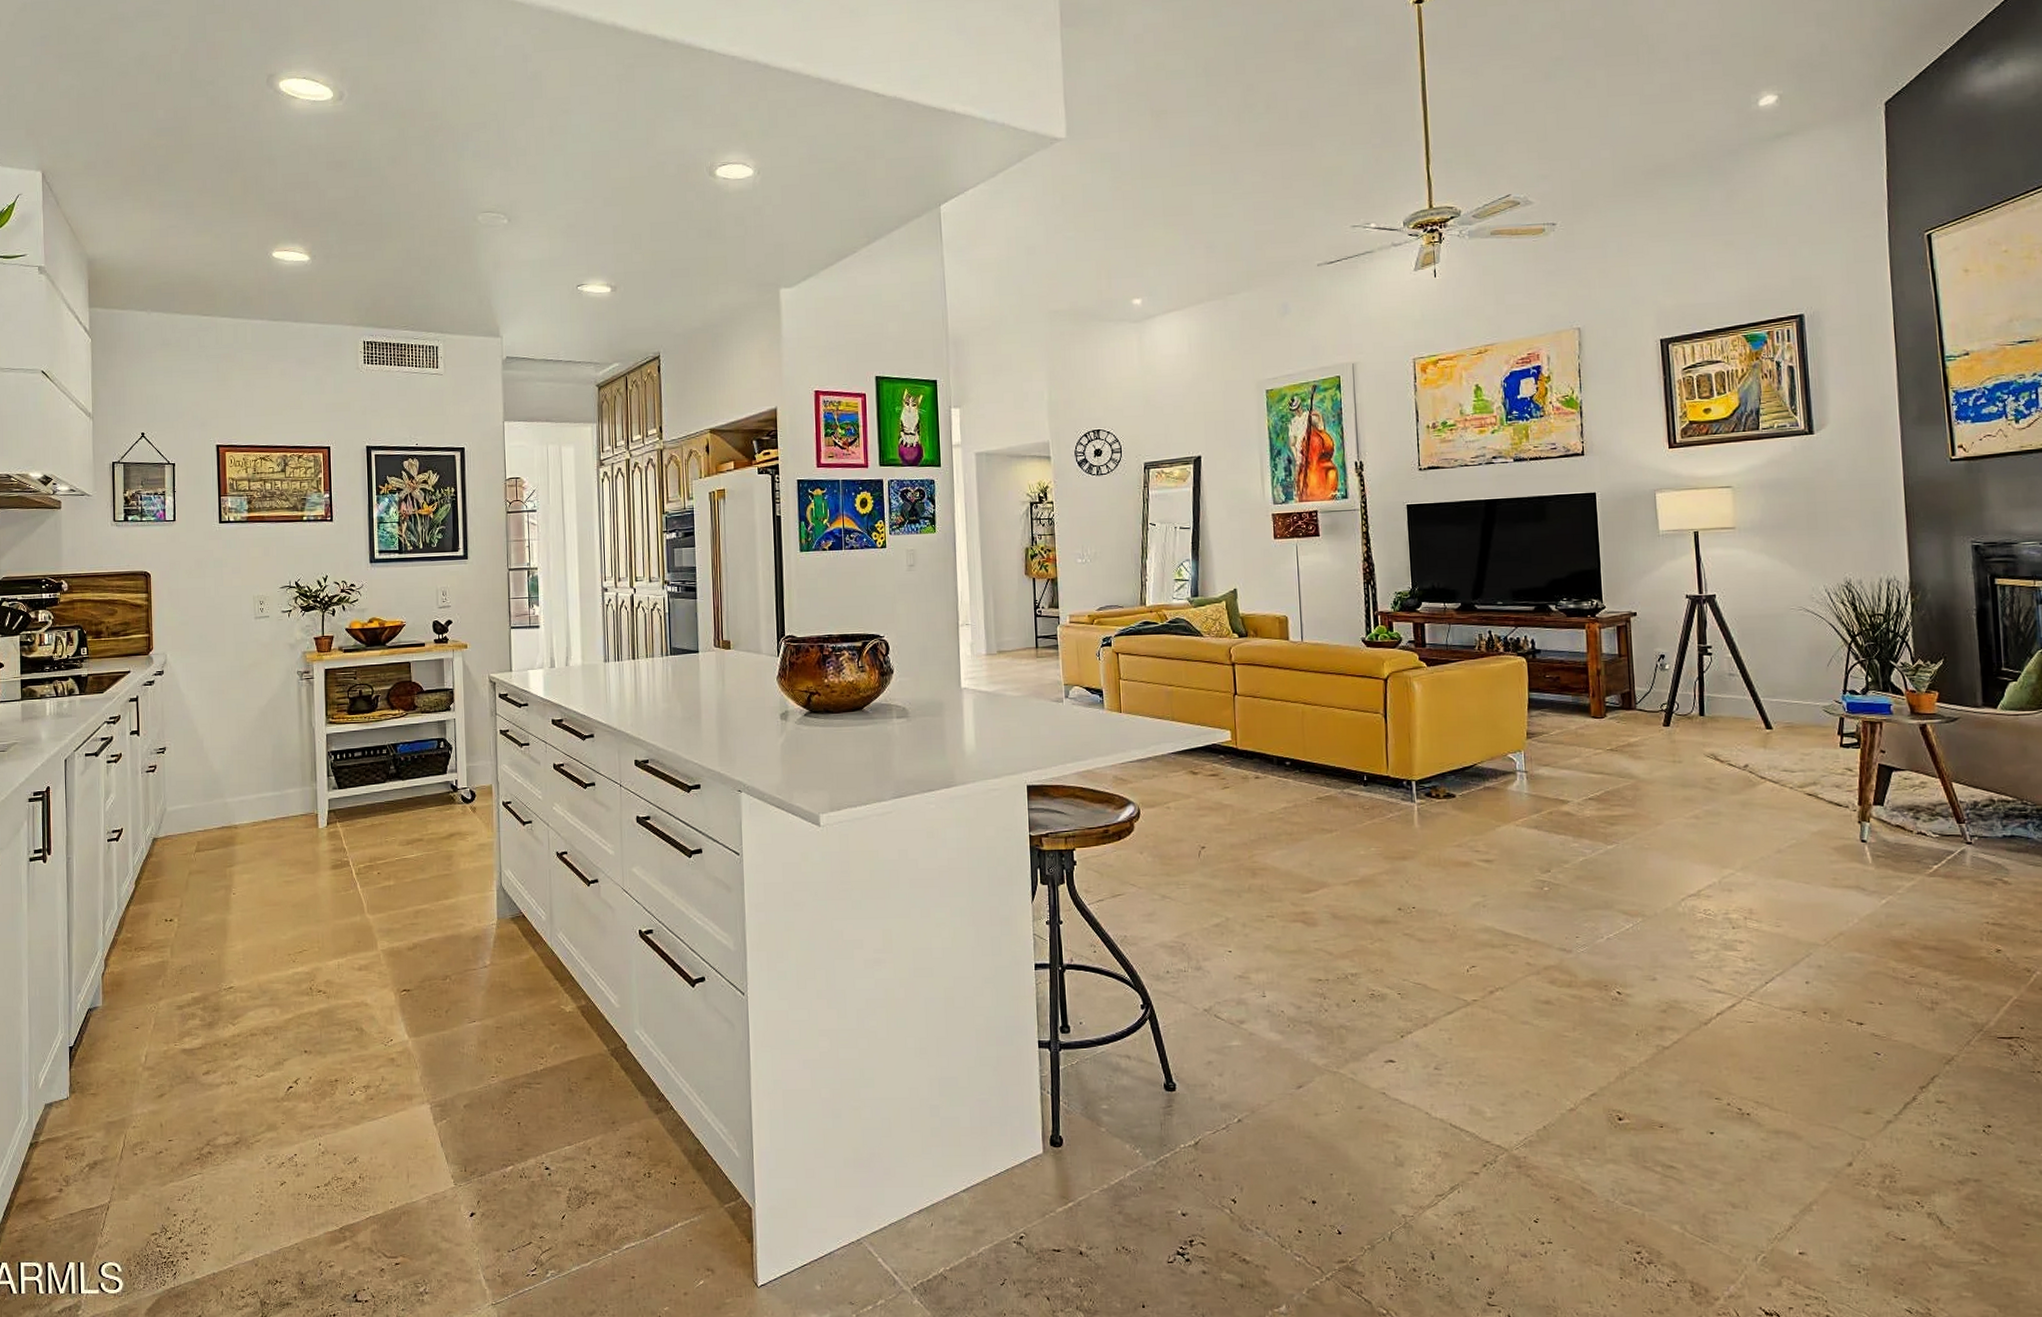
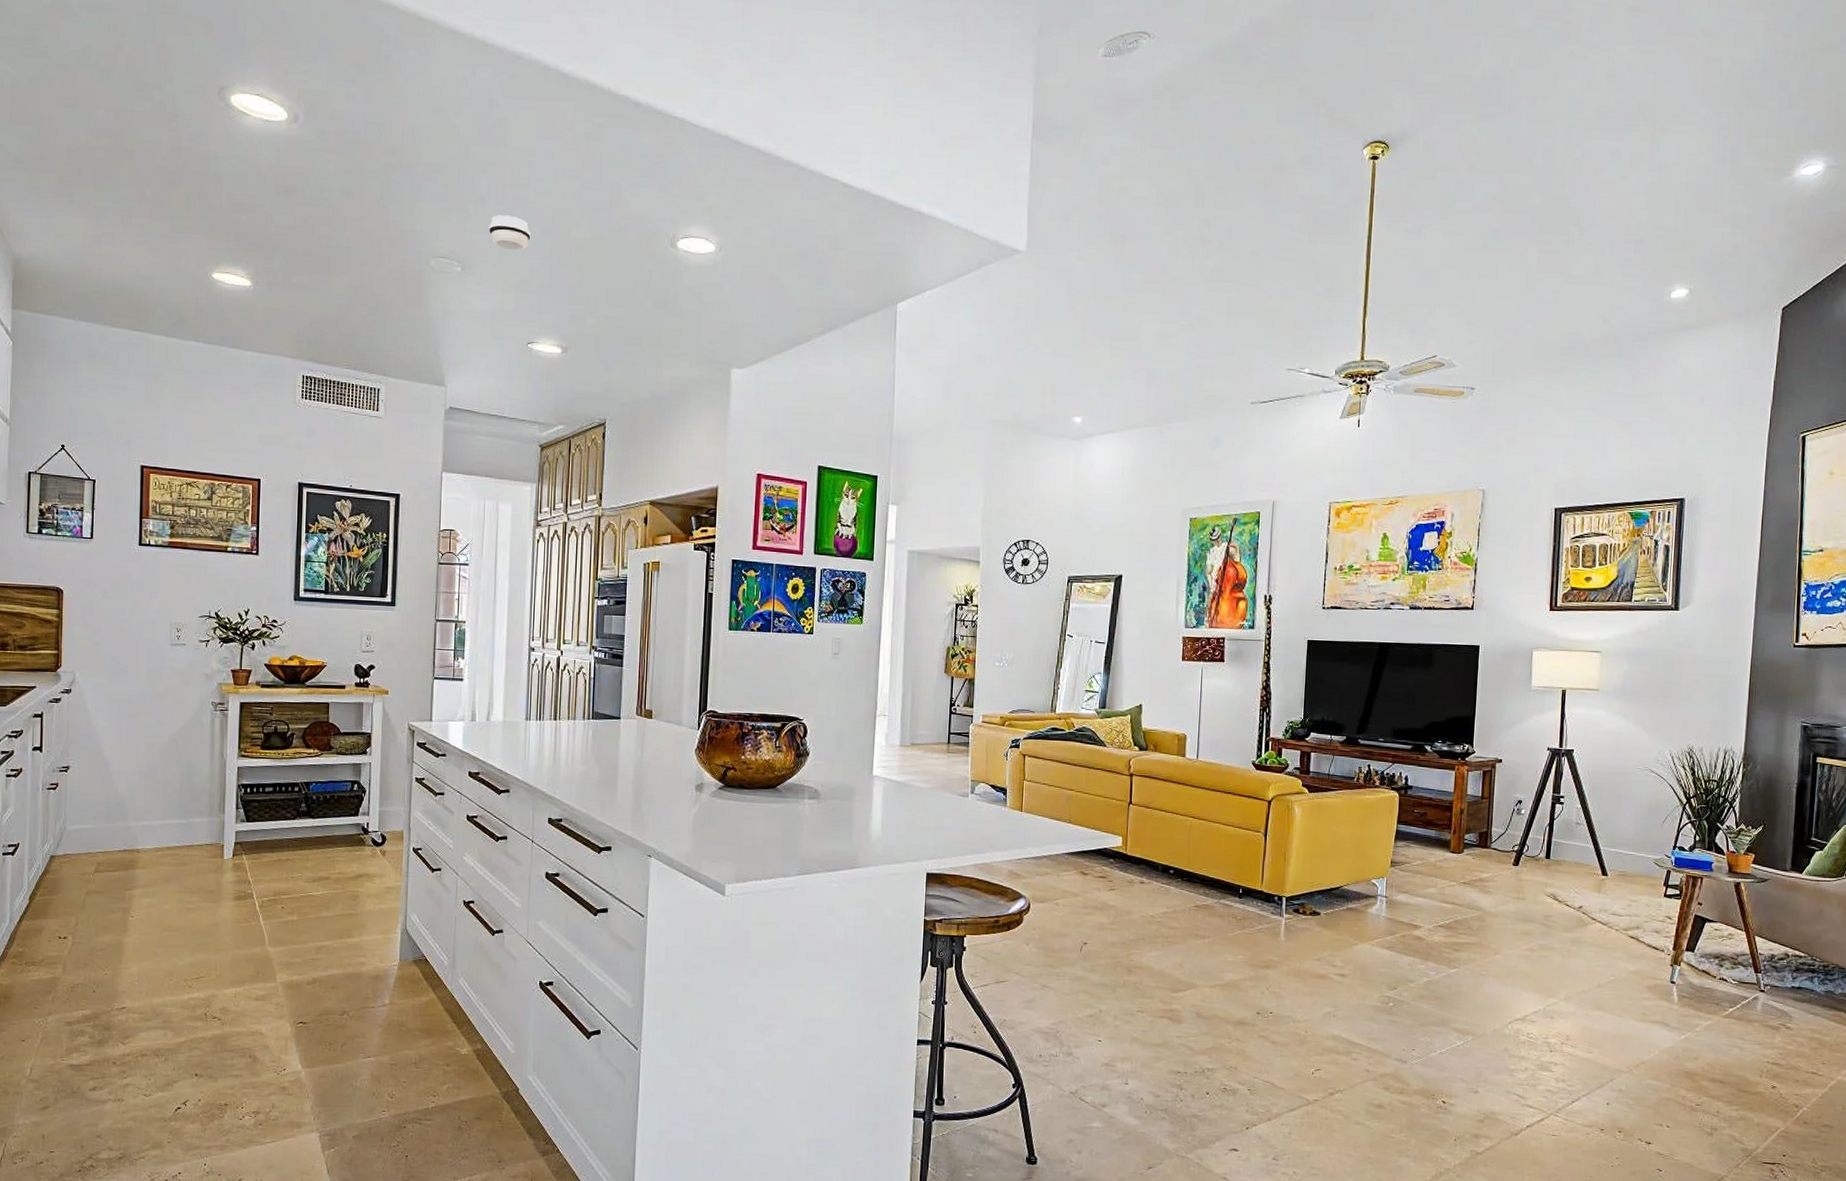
smoke detector: none [531,164,573,198] -> present [488,215,531,251]

